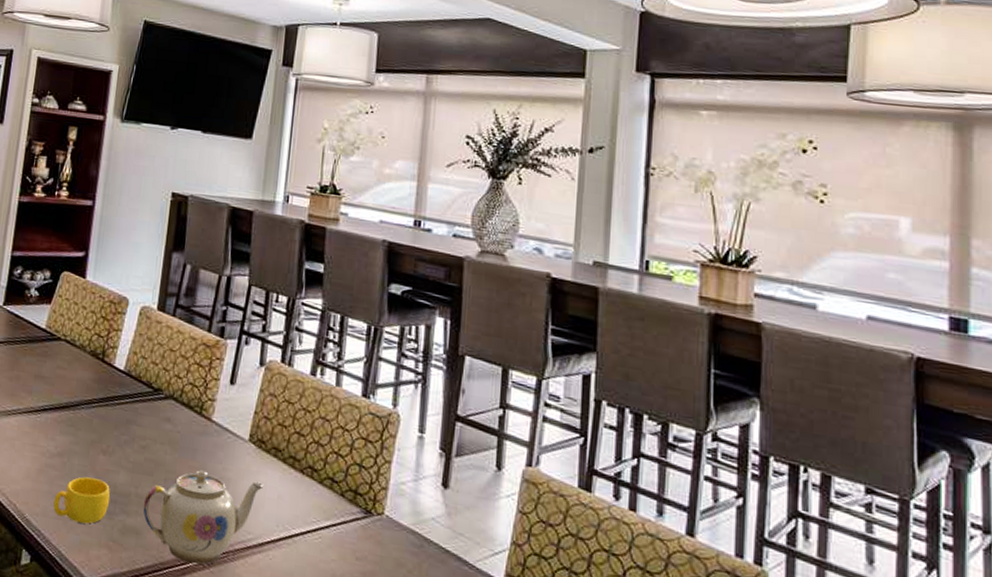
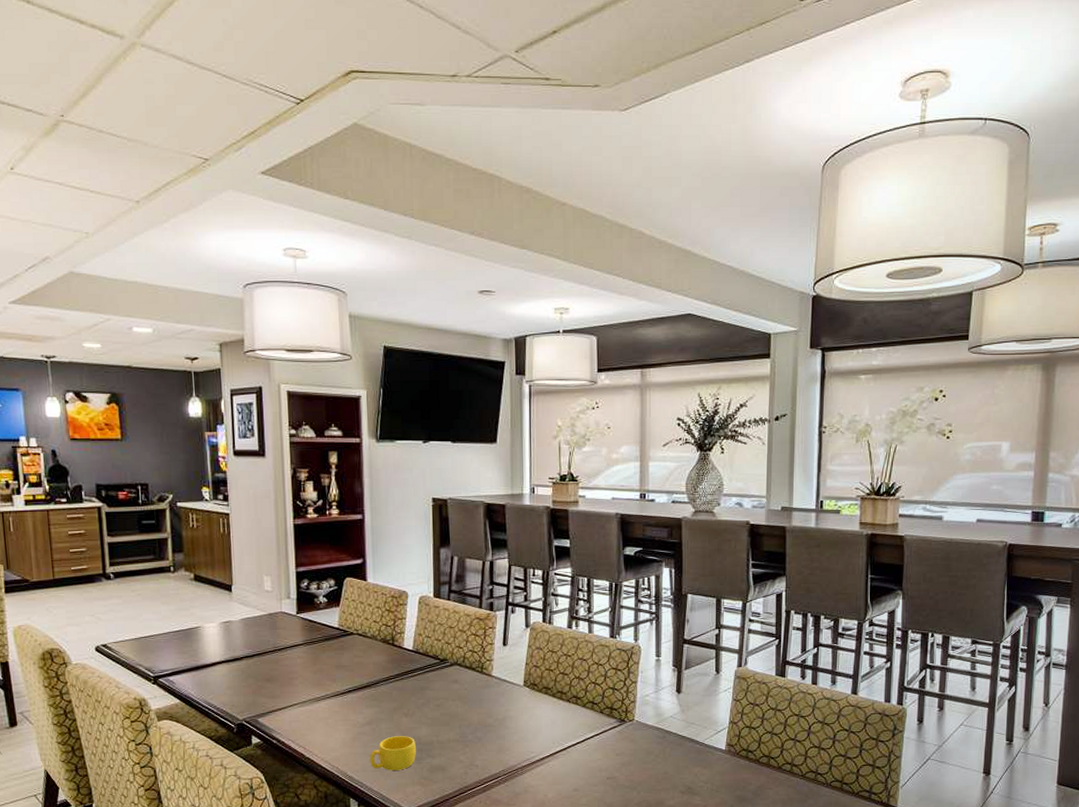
teapot: present [143,470,264,565] -> none [444,714,540,783]

